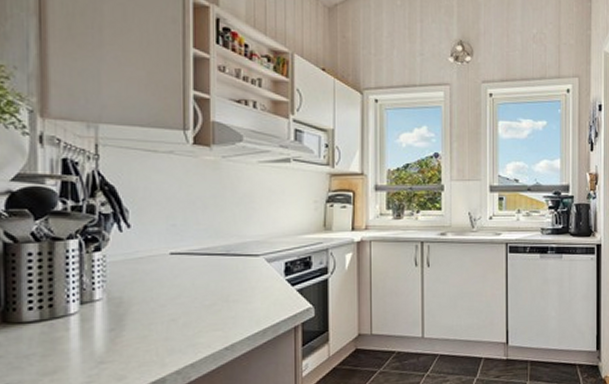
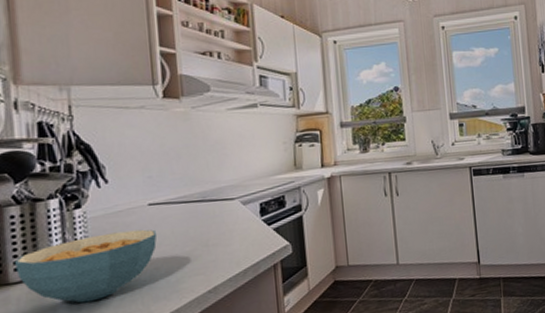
cereal bowl: none [30,278,177,349] -> present [15,229,157,304]

